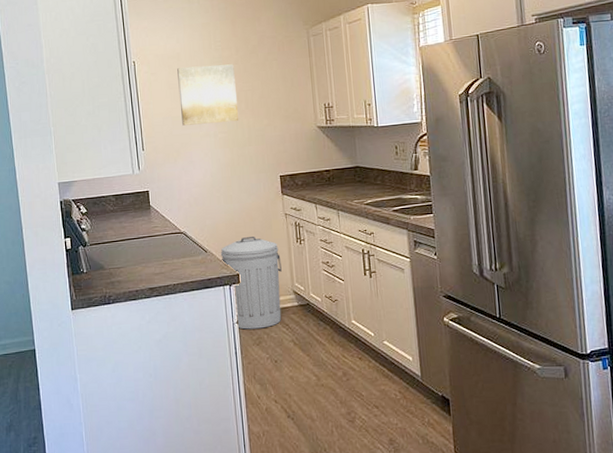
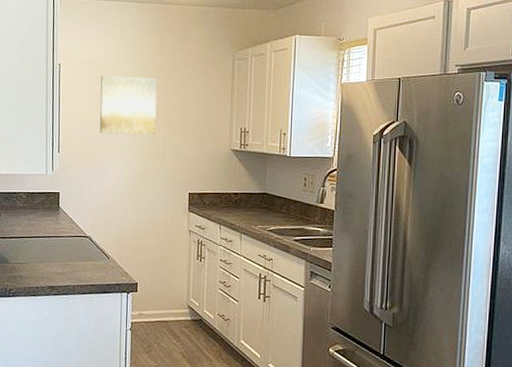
trash can: present [220,237,282,330] -> none [122,248,180,338]

